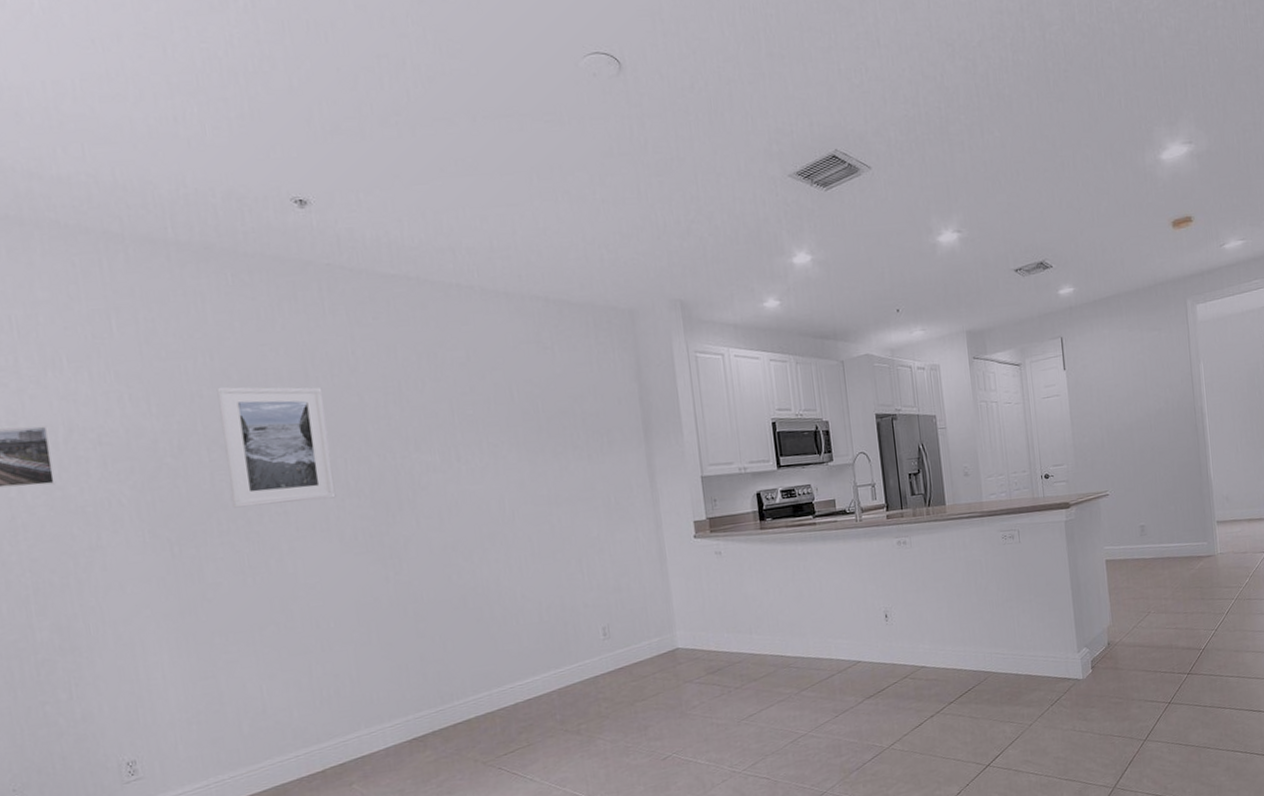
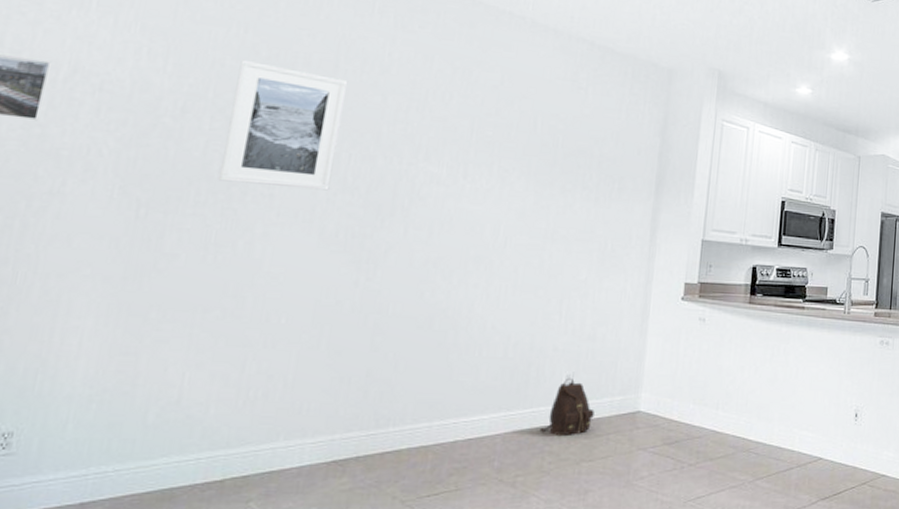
backpack: none [589,629,637,683] -> present [539,377,595,435]

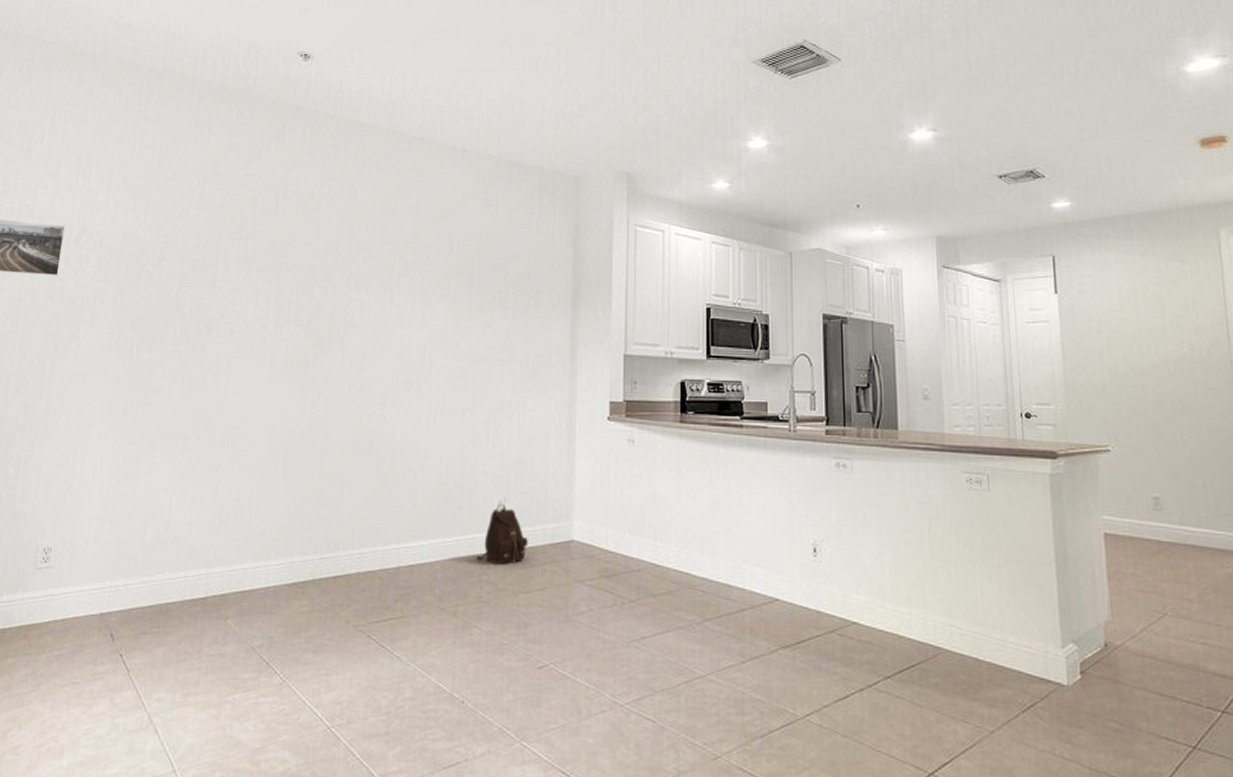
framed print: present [218,59,348,191] -> none [189,208,287,323]

